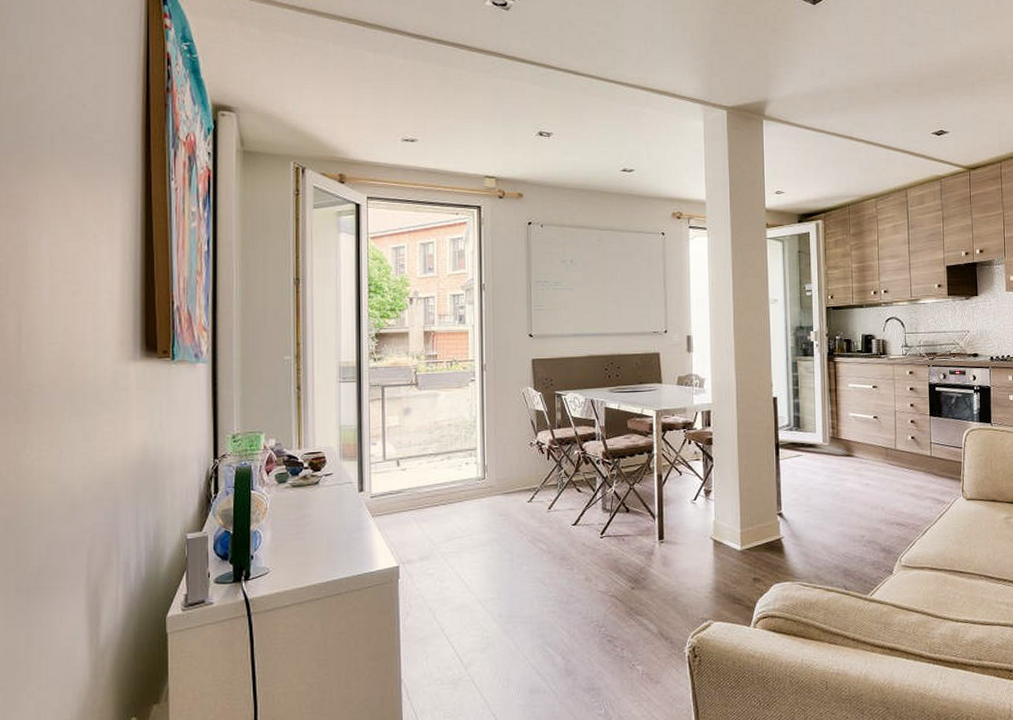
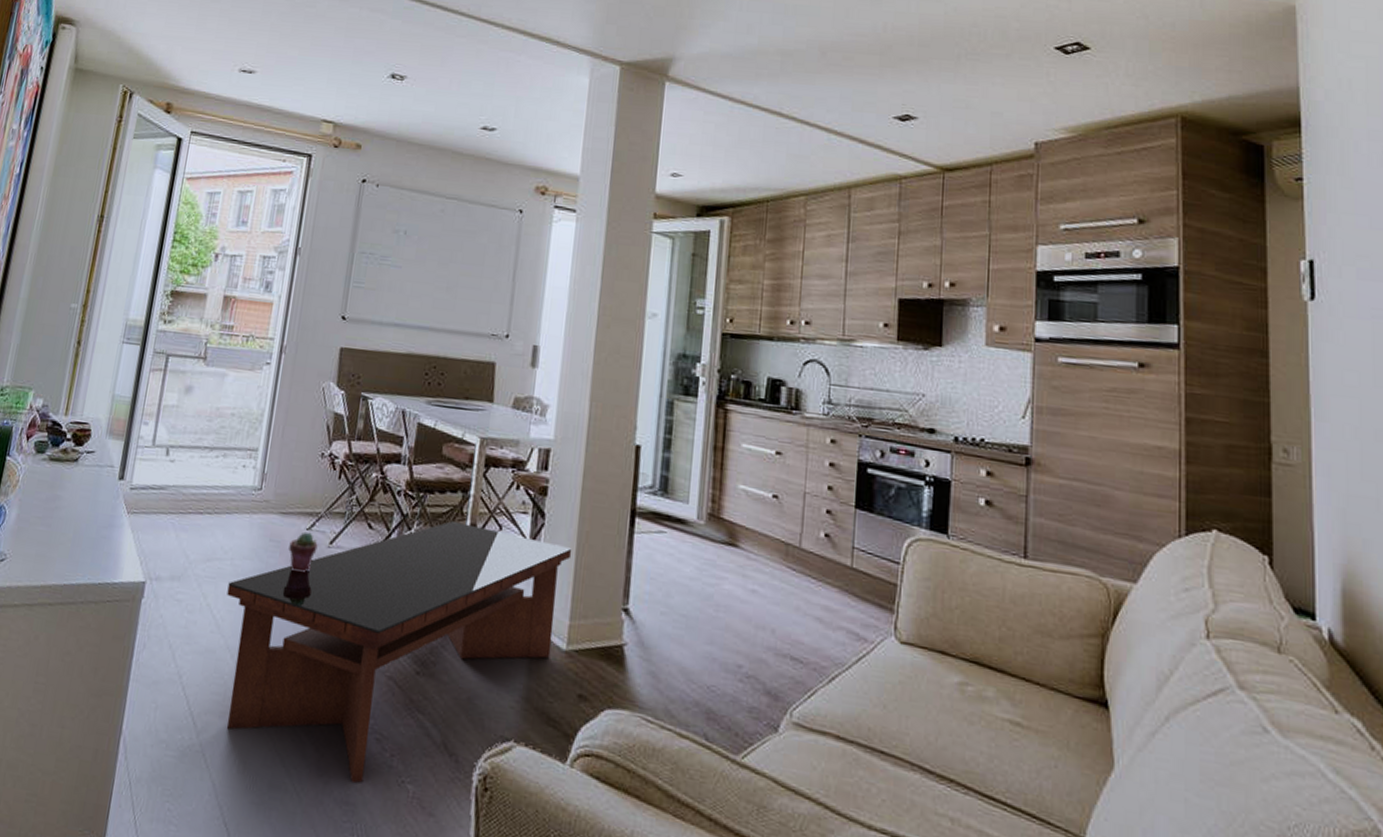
coffee table: none [470,475,736,675] -> present [227,521,572,784]
potted succulent: none [516,503,539,535] -> present [289,531,318,573]

